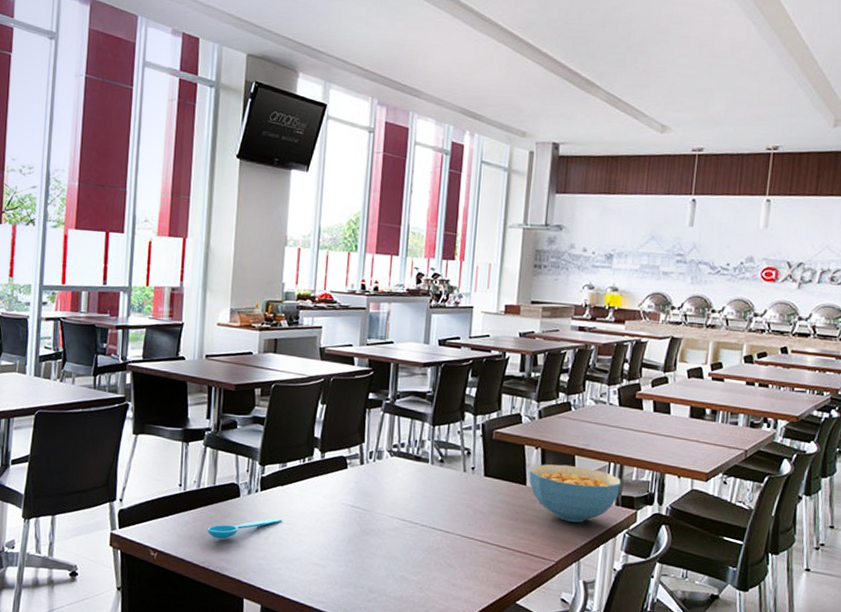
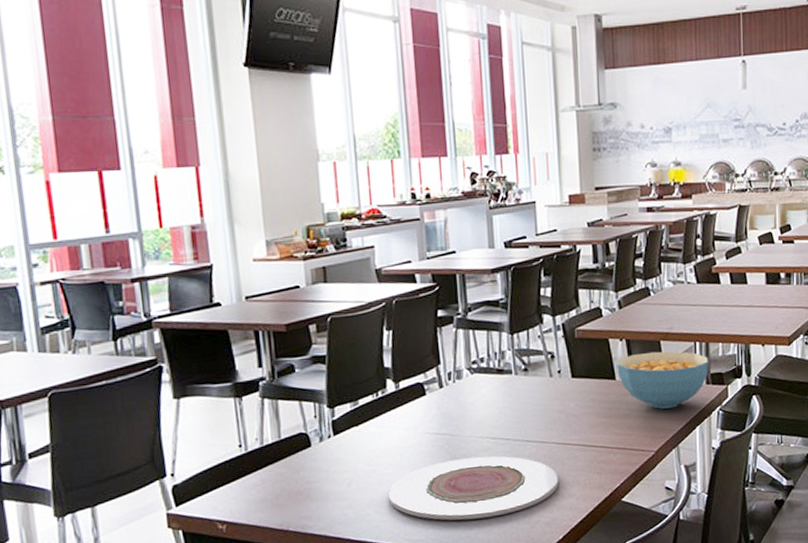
spoon: present [207,518,282,540] -> none [279,461,363,497]
plate: none [299,533,459,594] -> present [388,456,559,521]

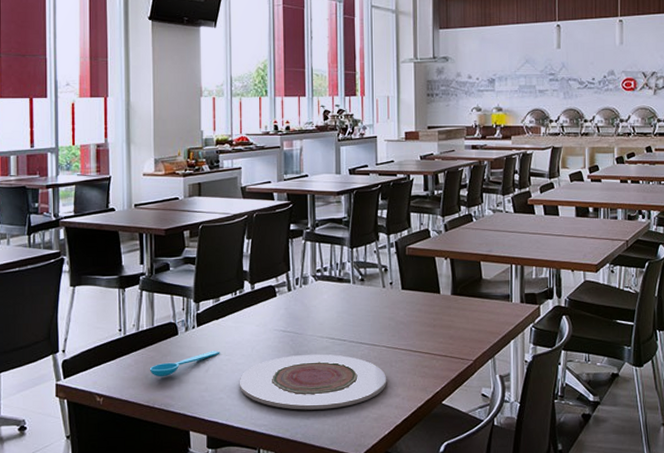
spoon: none [279,461,363,497] -> present [149,351,220,377]
cereal bowl: present [617,351,709,409] -> none [441,271,524,322]

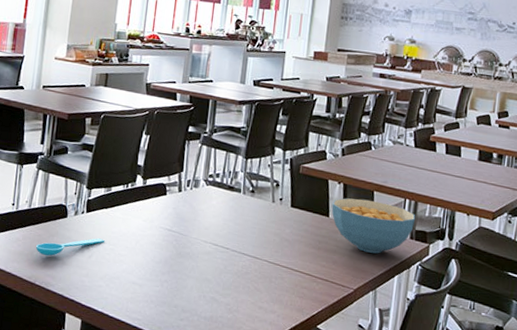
plate: present [239,354,387,410] -> none [119,255,265,315]
cereal bowl: none [441,271,524,322] -> present [331,198,416,254]

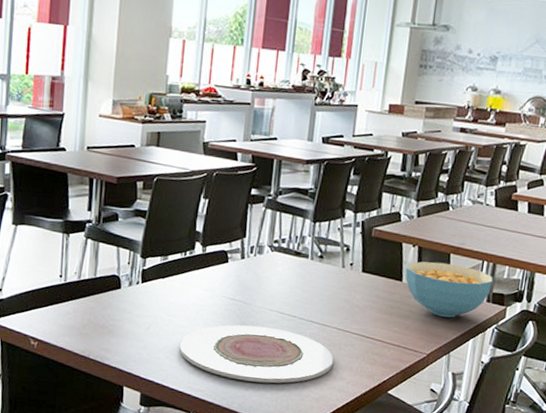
spoon: present [35,238,105,257] -> none [87,309,163,330]
plate: none [119,255,265,315] -> present [179,324,334,384]

